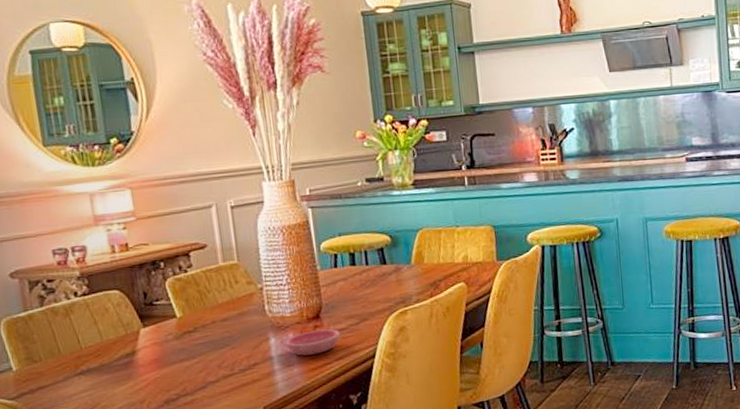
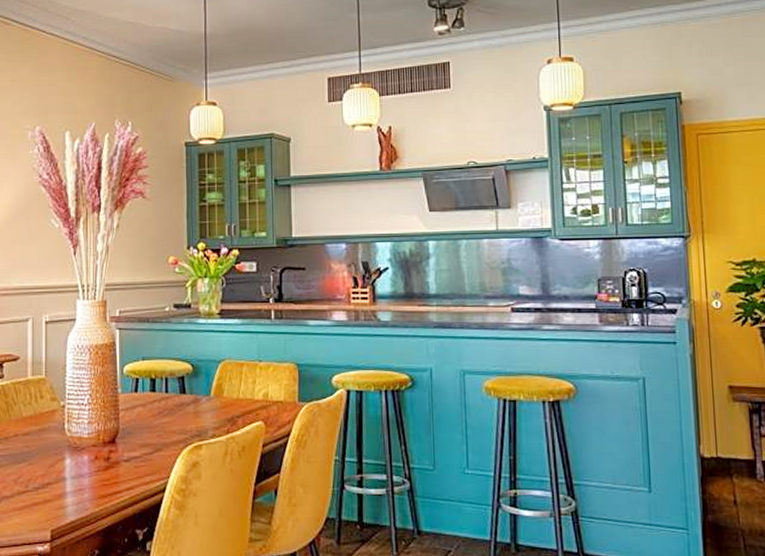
saucer: present [285,329,341,356] -> none [79,455,133,481]

